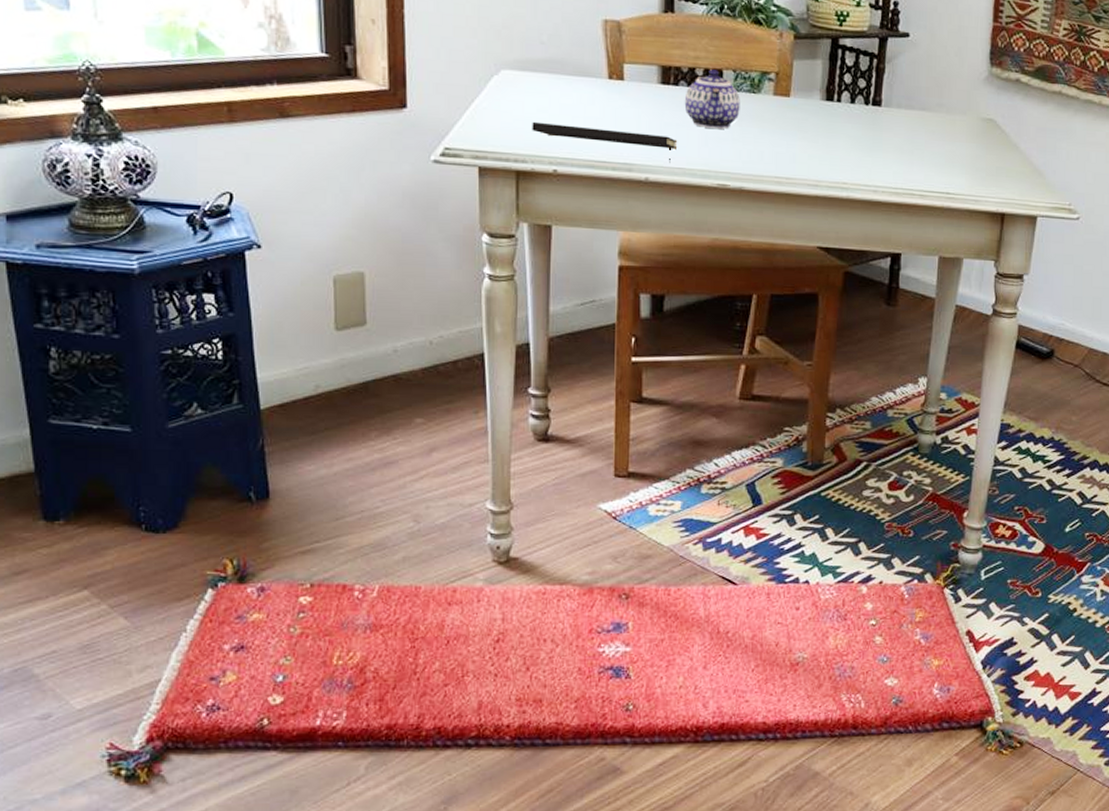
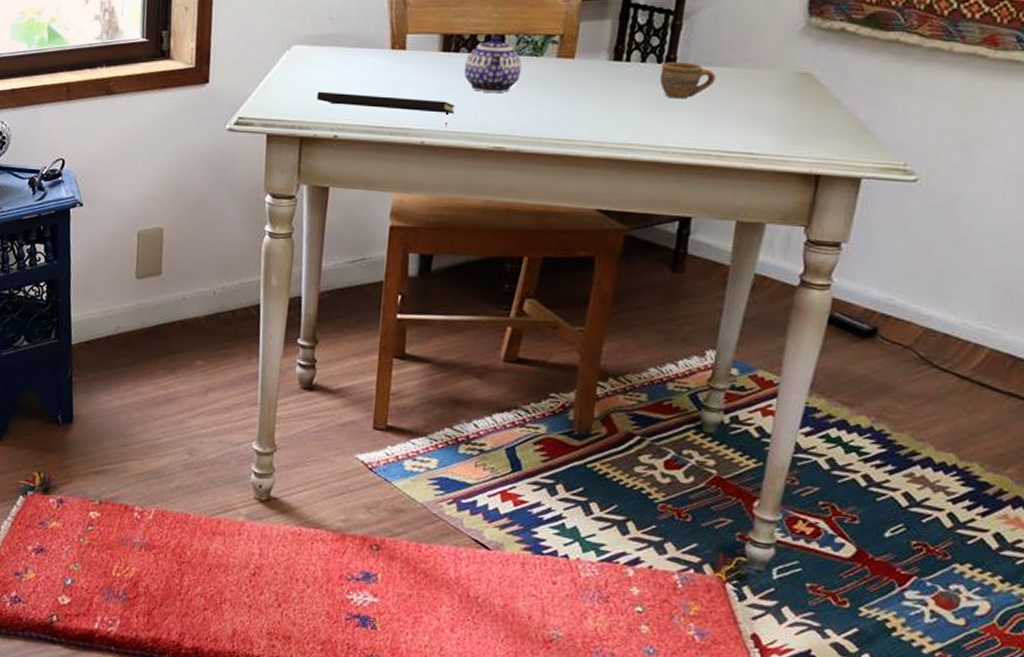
cup: none [868,104,916,140] -> present [660,62,716,99]

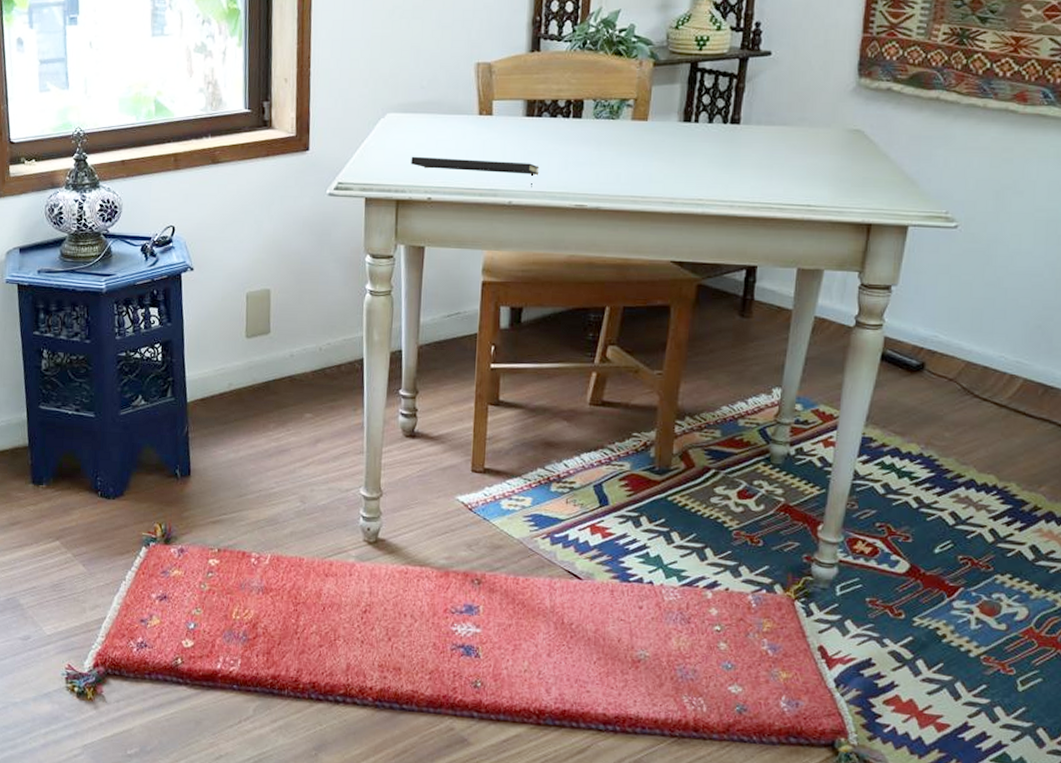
teapot: present [464,35,522,93] -> none [546,100,599,154]
cup: present [660,62,716,99] -> none [726,122,776,156]

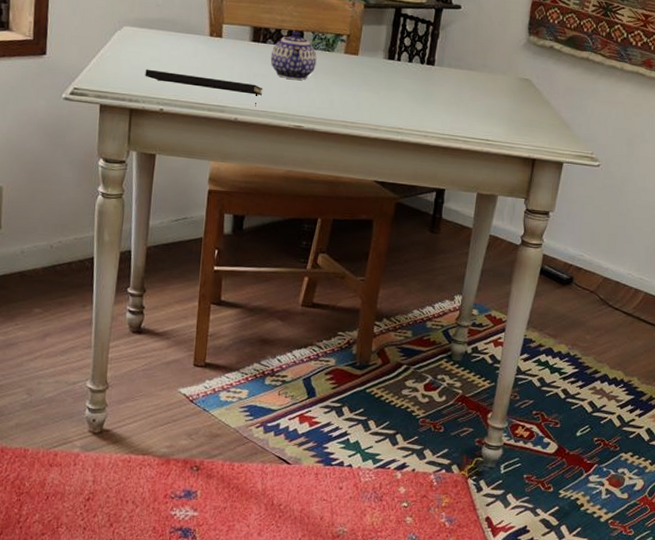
teapot: none [546,100,599,154] -> present [270,31,317,80]

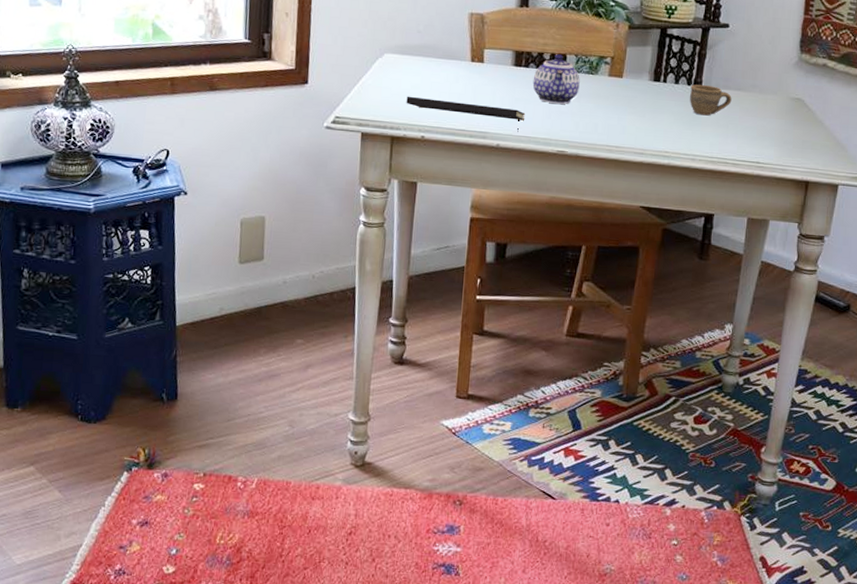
cup: none [423,63,463,94] -> present [690,84,732,116]

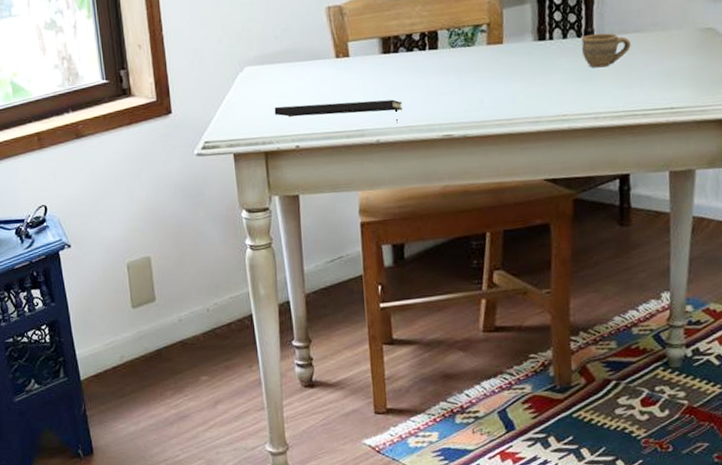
teapot: present [532,54,580,104] -> none [405,32,457,86]

